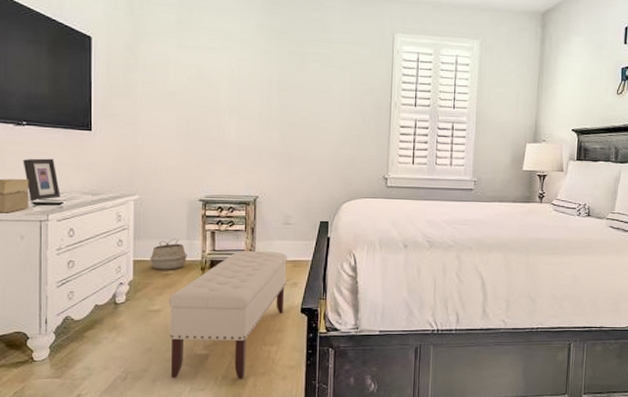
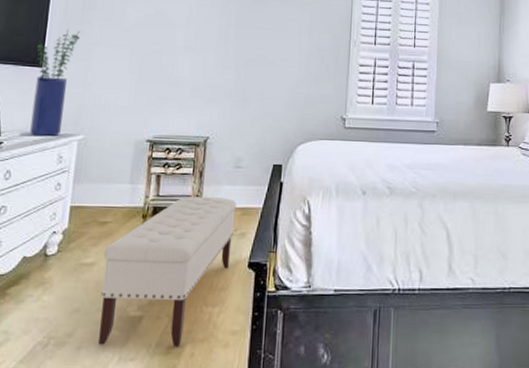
vase: none [84,93,125,197] -> present [30,30,80,137]
woven basket: present [150,238,187,270] -> none [88,182,129,218]

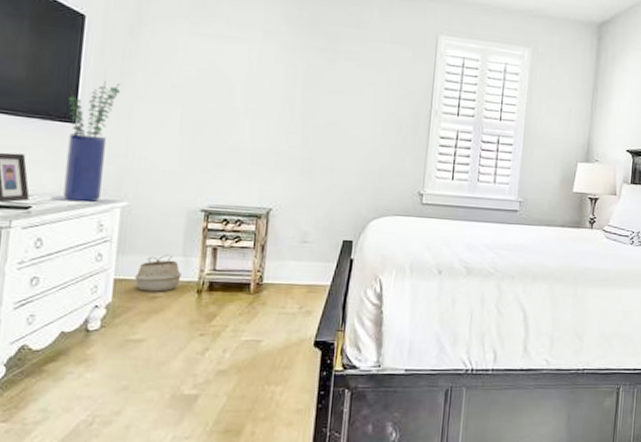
woven basket: none [88,182,129,218] -> present [135,254,181,292]
bench: present [98,196,237,348] -> none [150,271,303,426]

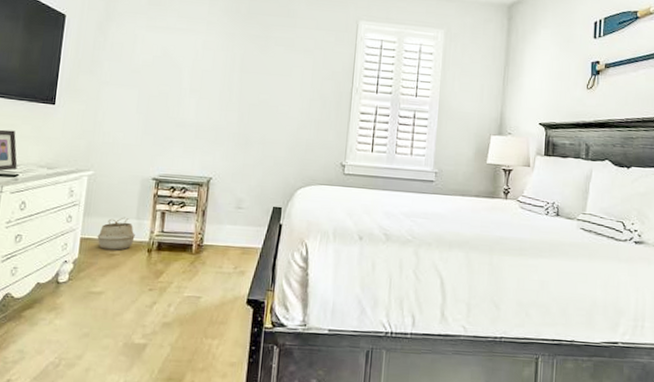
vase: present [63,81,121,202] -> none [43,69,91,171]

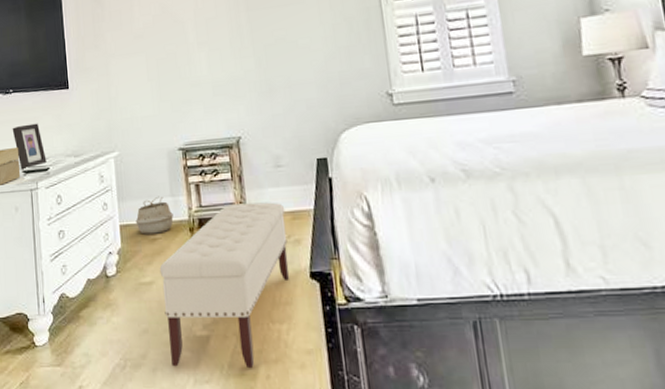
bench: none [105,234,238,375] -> present [159,202,290,369]

